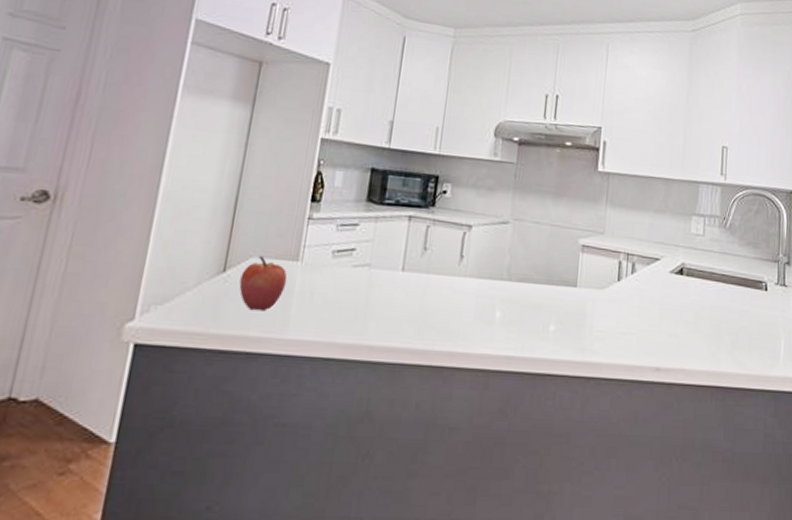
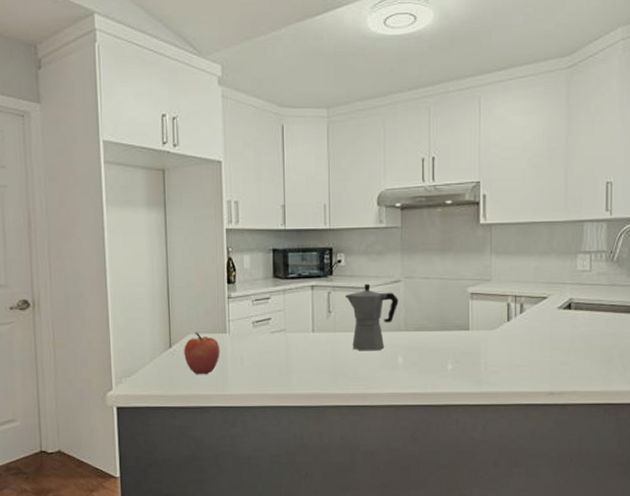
coffeepot: none [445,221,505,301] -> present [345,283,399,351]

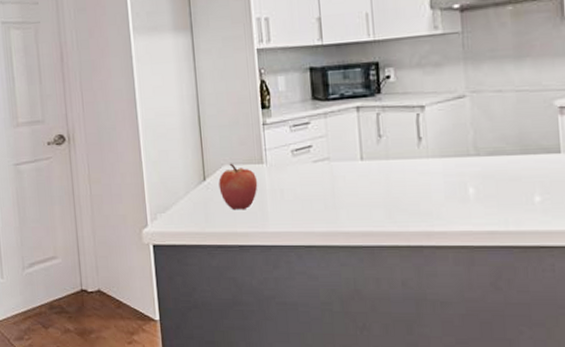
coffeepot: present [345,283,399,351] -> none [398,101,465,181]

